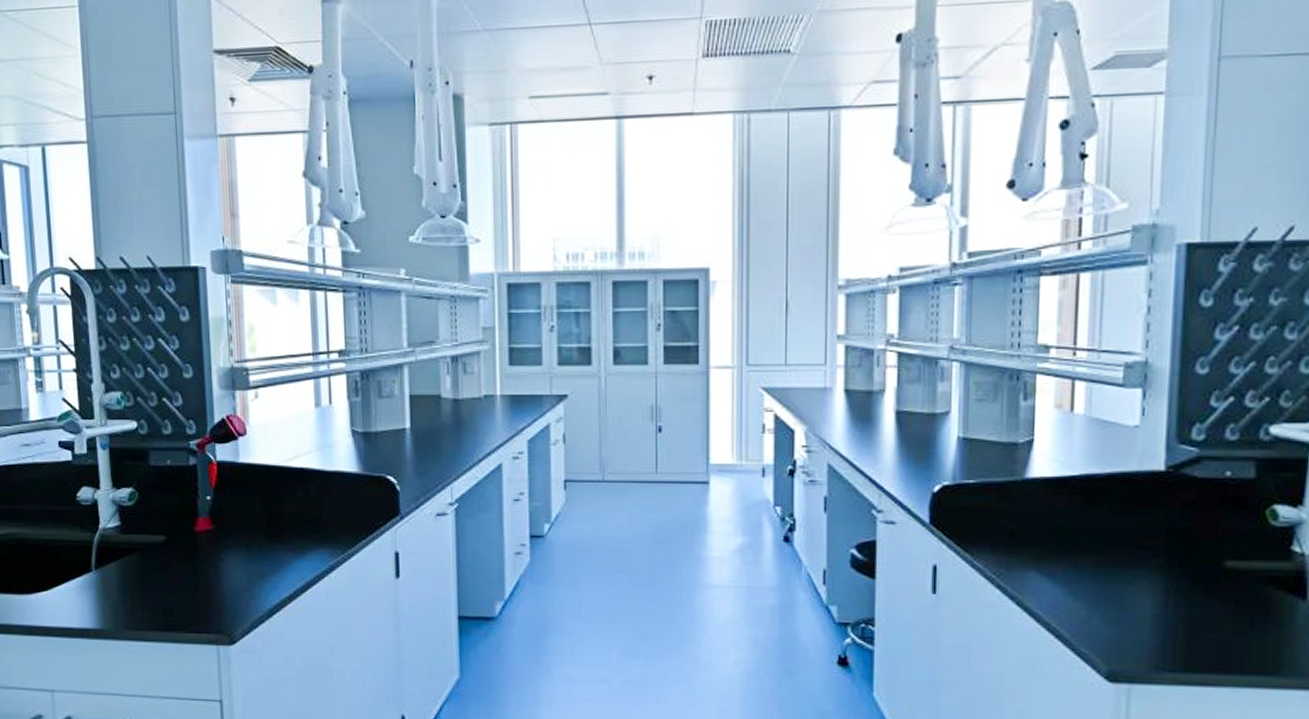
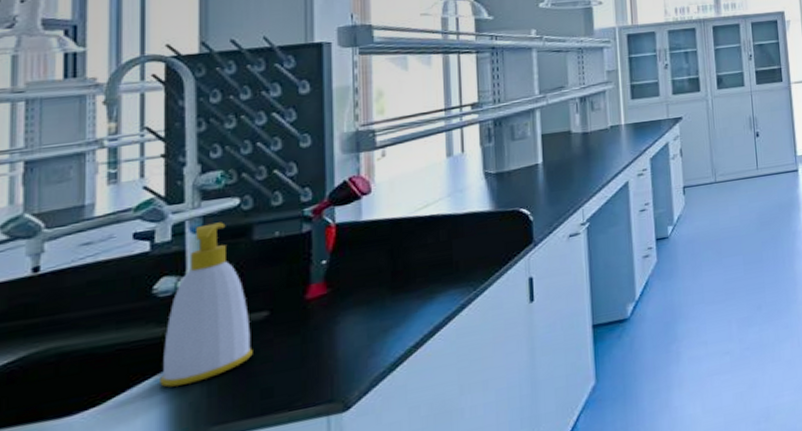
soap bottle: none [88,443,156,588] -> present [160,222,253,387]

